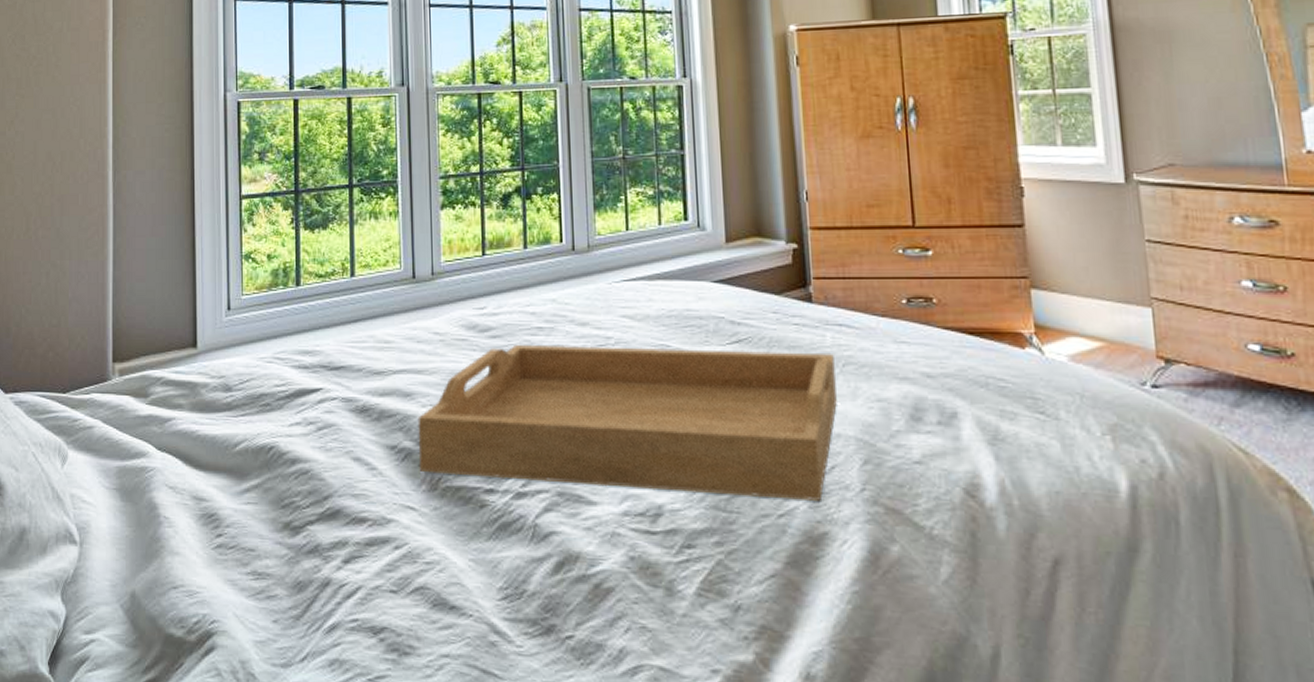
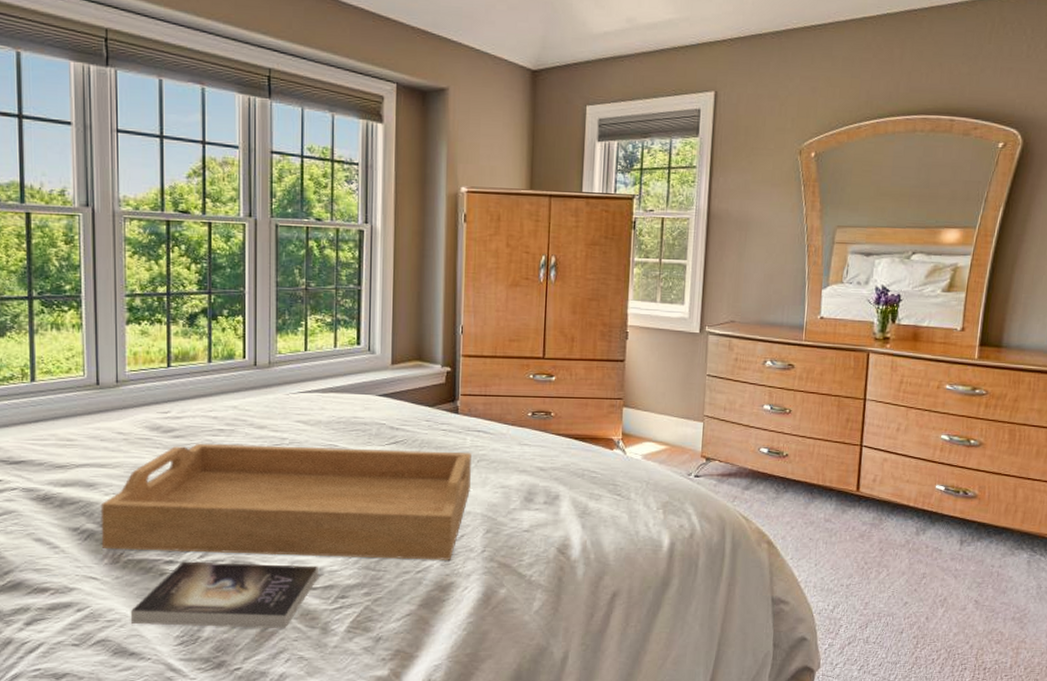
book: none [449,491,658,587] -> present [130,561,318,629]

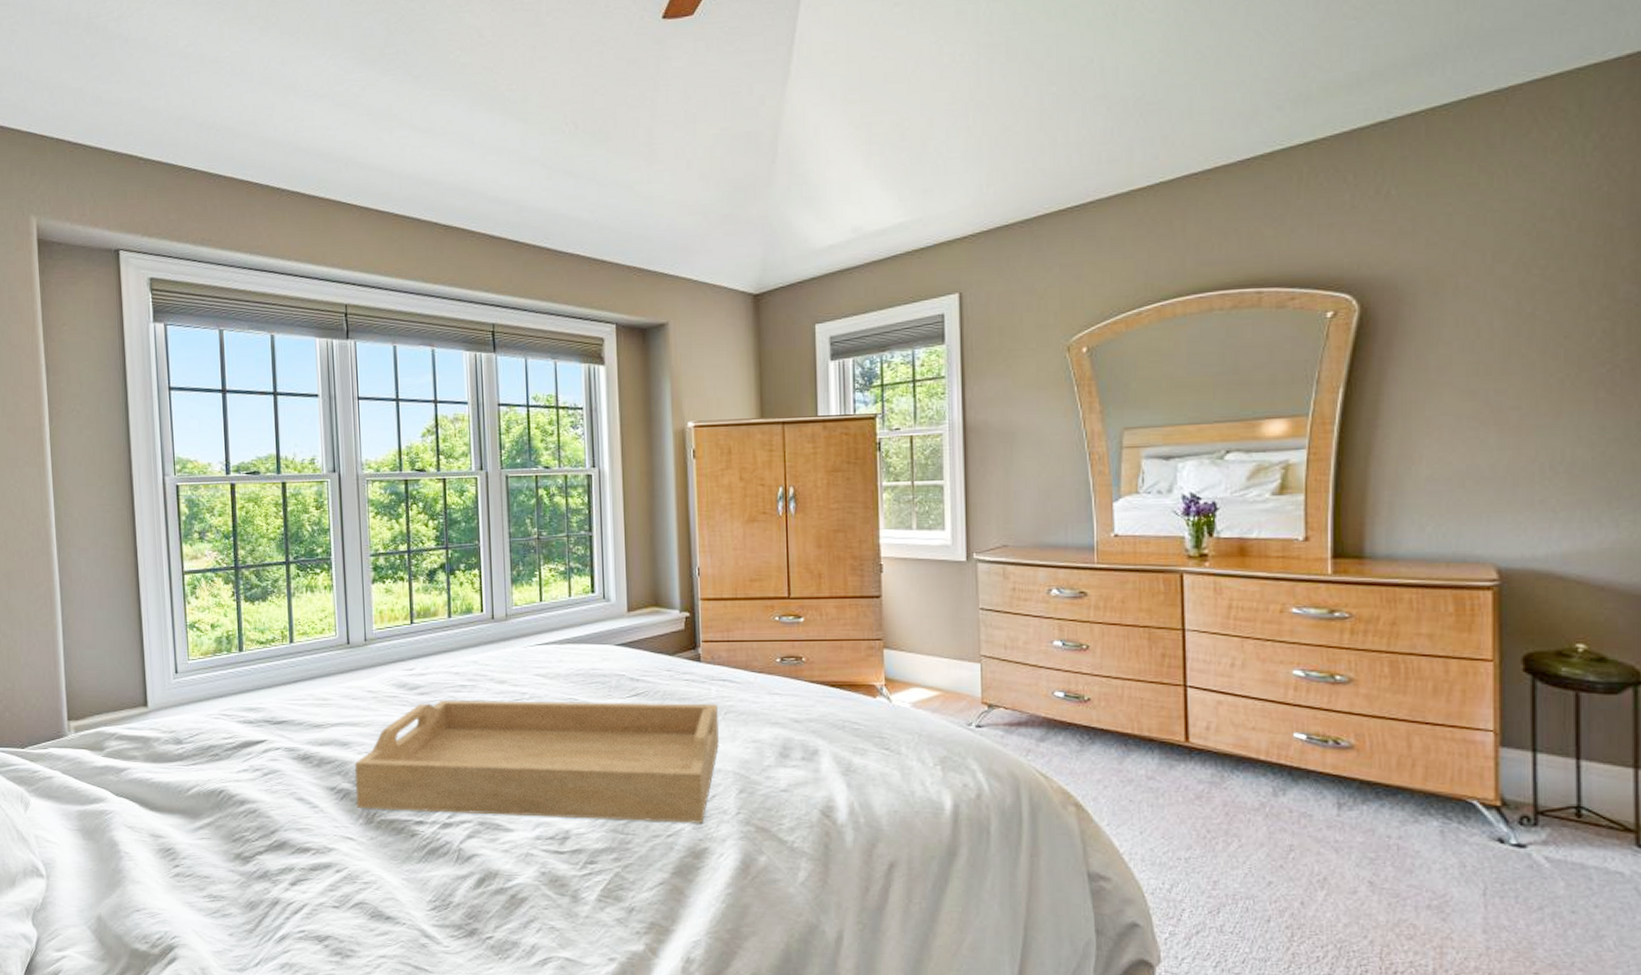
book: present [130,561,318,629] -> none [385,822,565,896]

